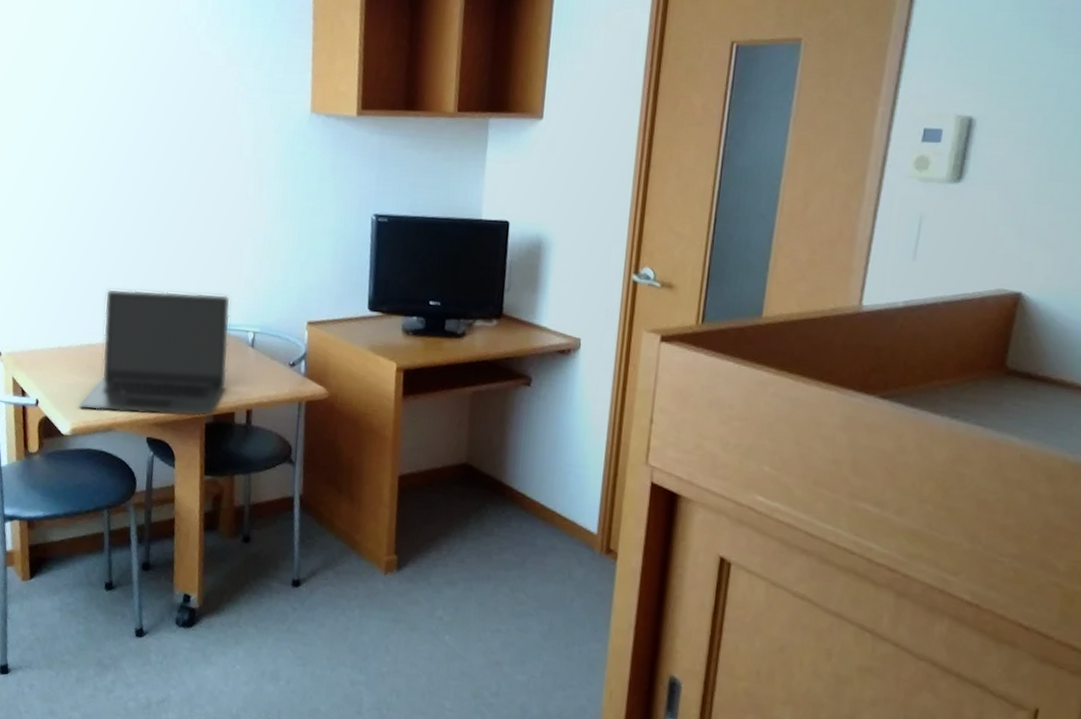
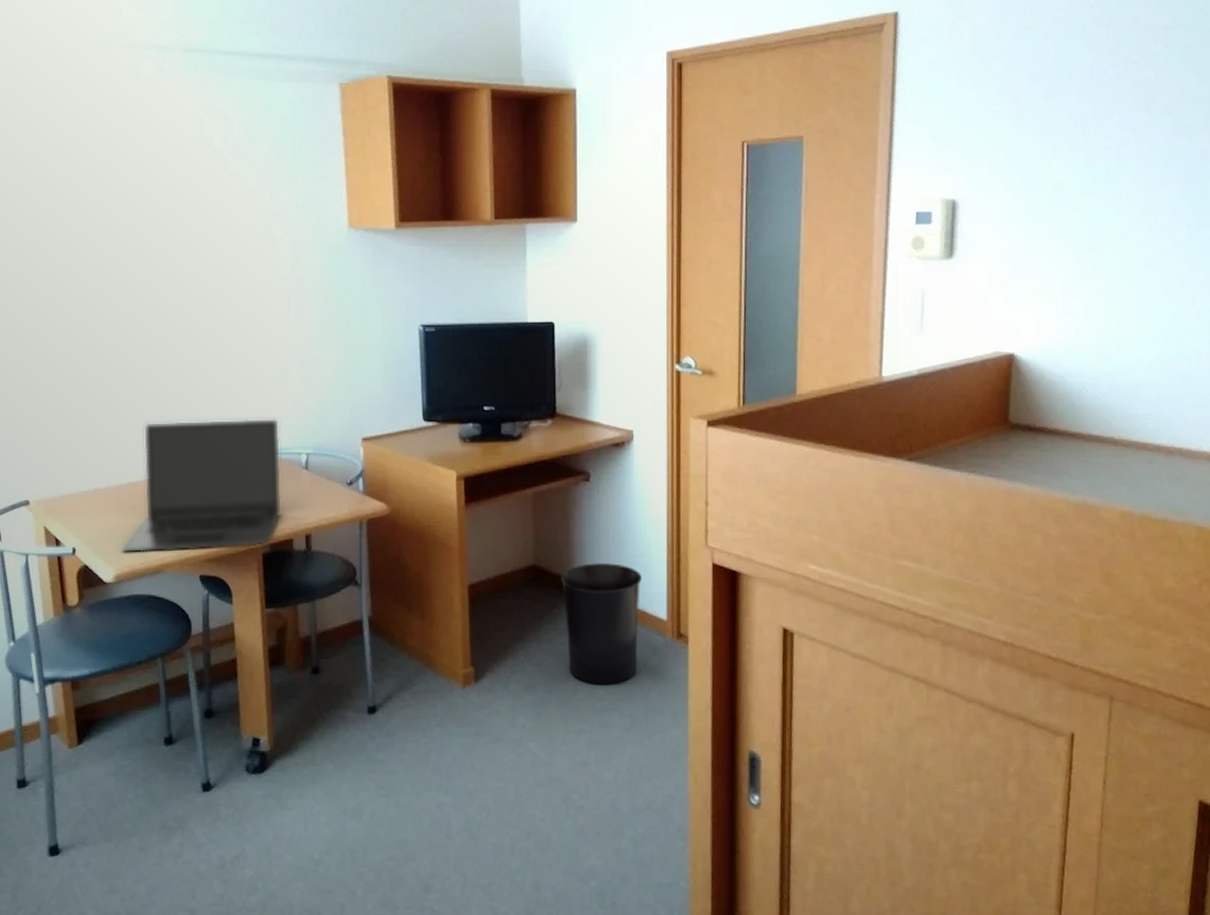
waste bin: none [491,468,575,591] -> present [560,563,642,684]

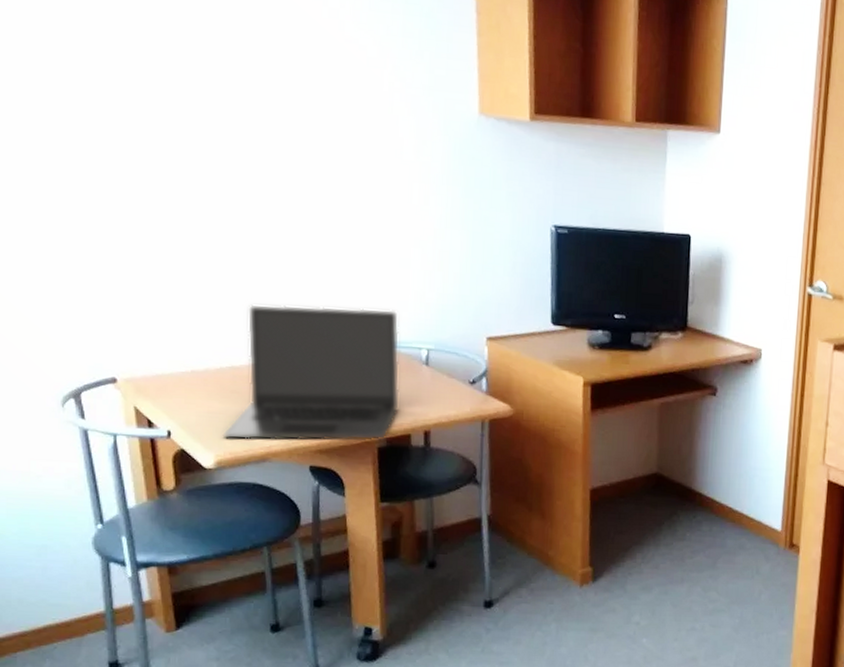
waste bin: present [560,563,642,684] -> none [682,474,760,588]

